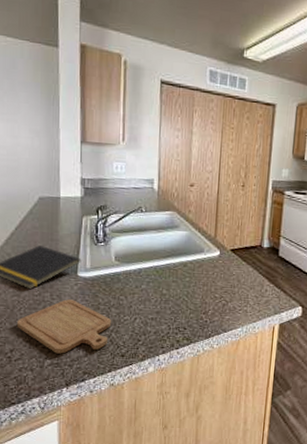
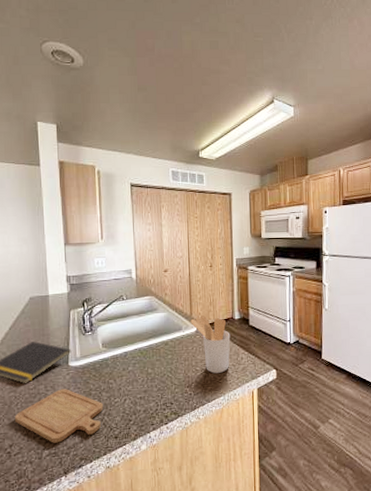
utensil holder: none [214,239,257,303] -> present [190,315,231,373]

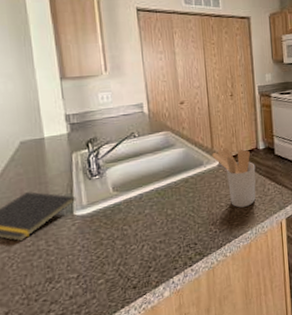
chopping board: present [14,389,104,443] -> none [9,241,119,304]

